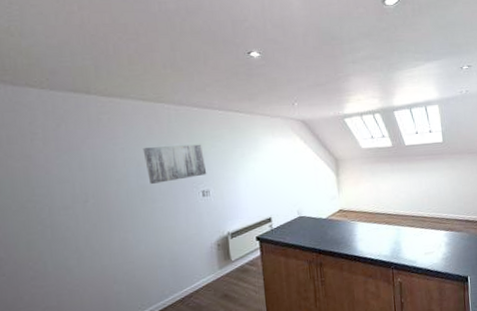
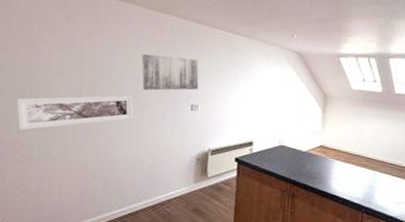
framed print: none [20,191,146,246] -> present [16,95,134,130]

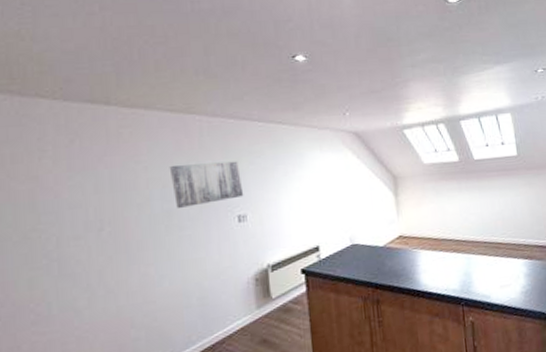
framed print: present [16,95,134,130] -> none [22,217,171,284]

